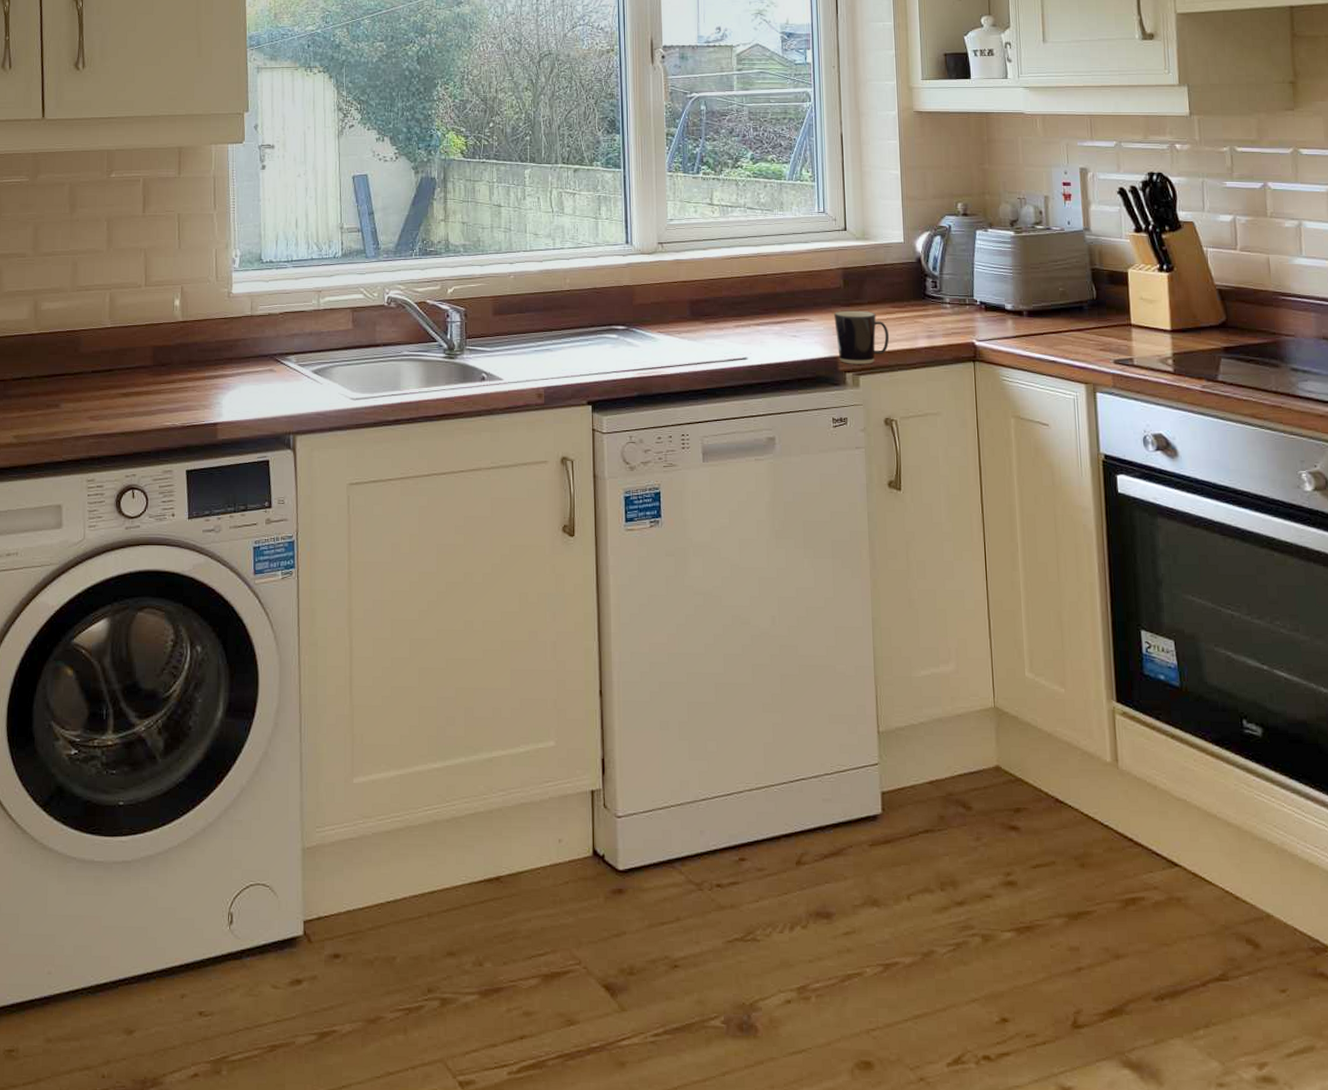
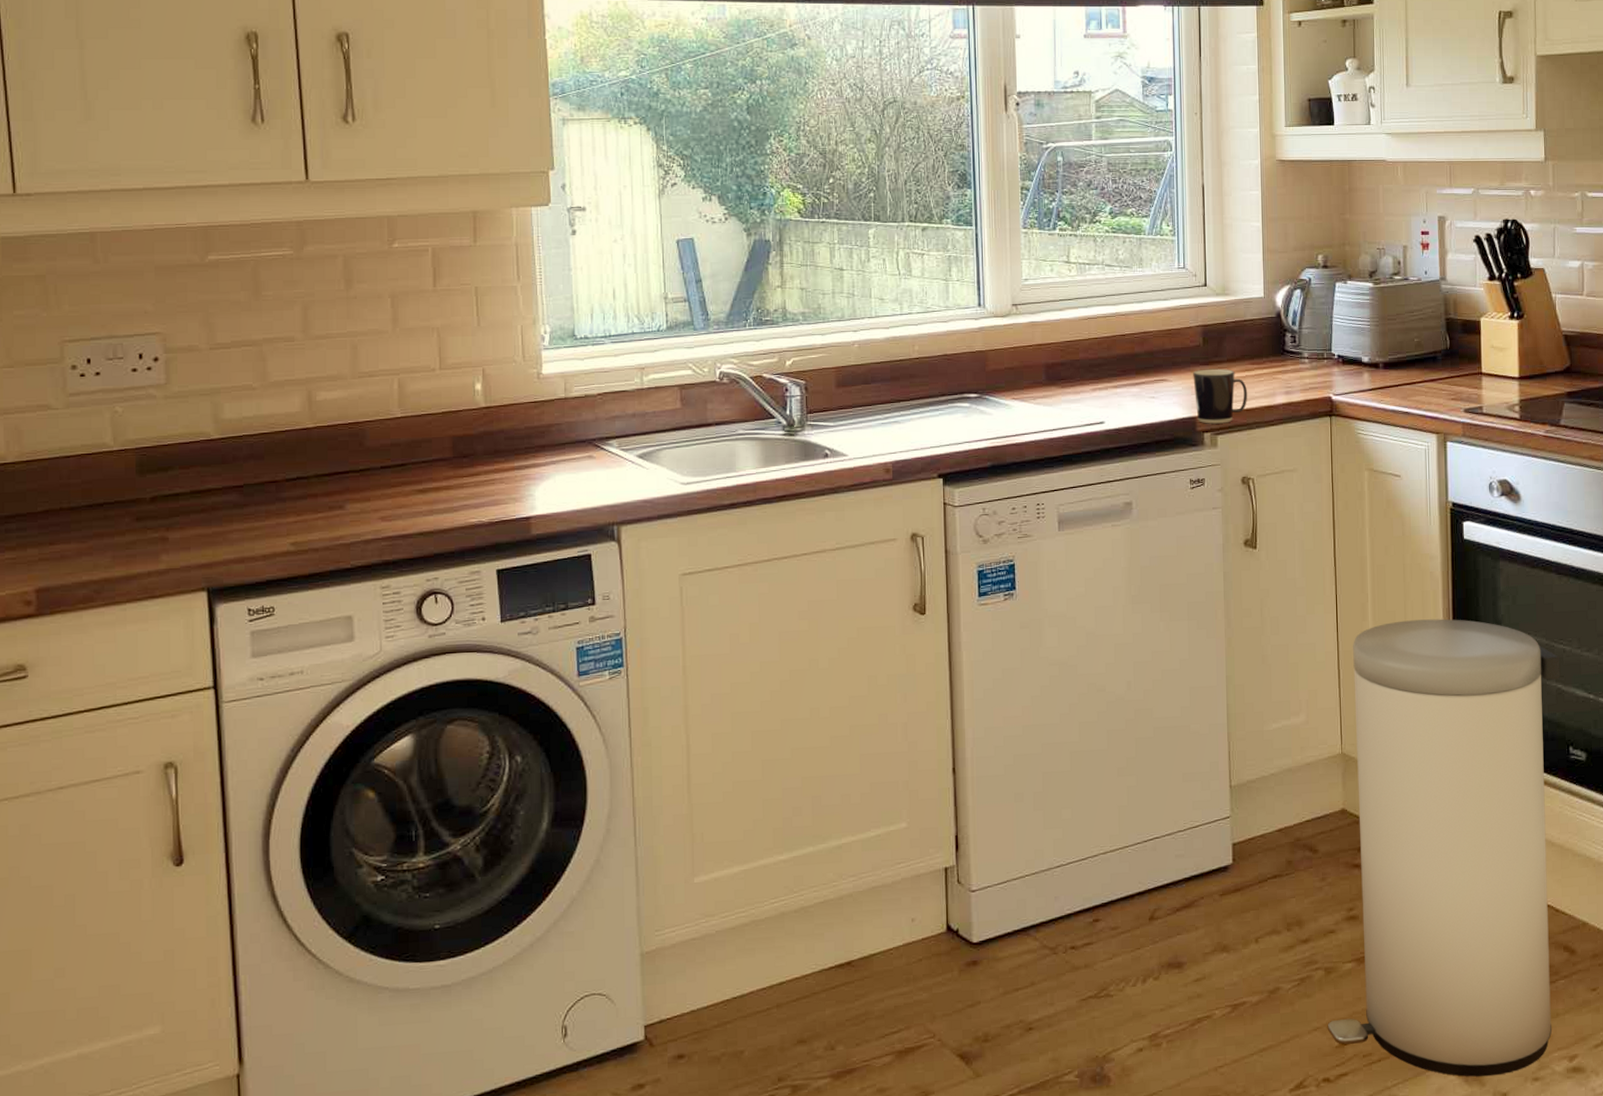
pedal bin: none [986,573,1237,1076] -> present [1327,618,1561,1077]

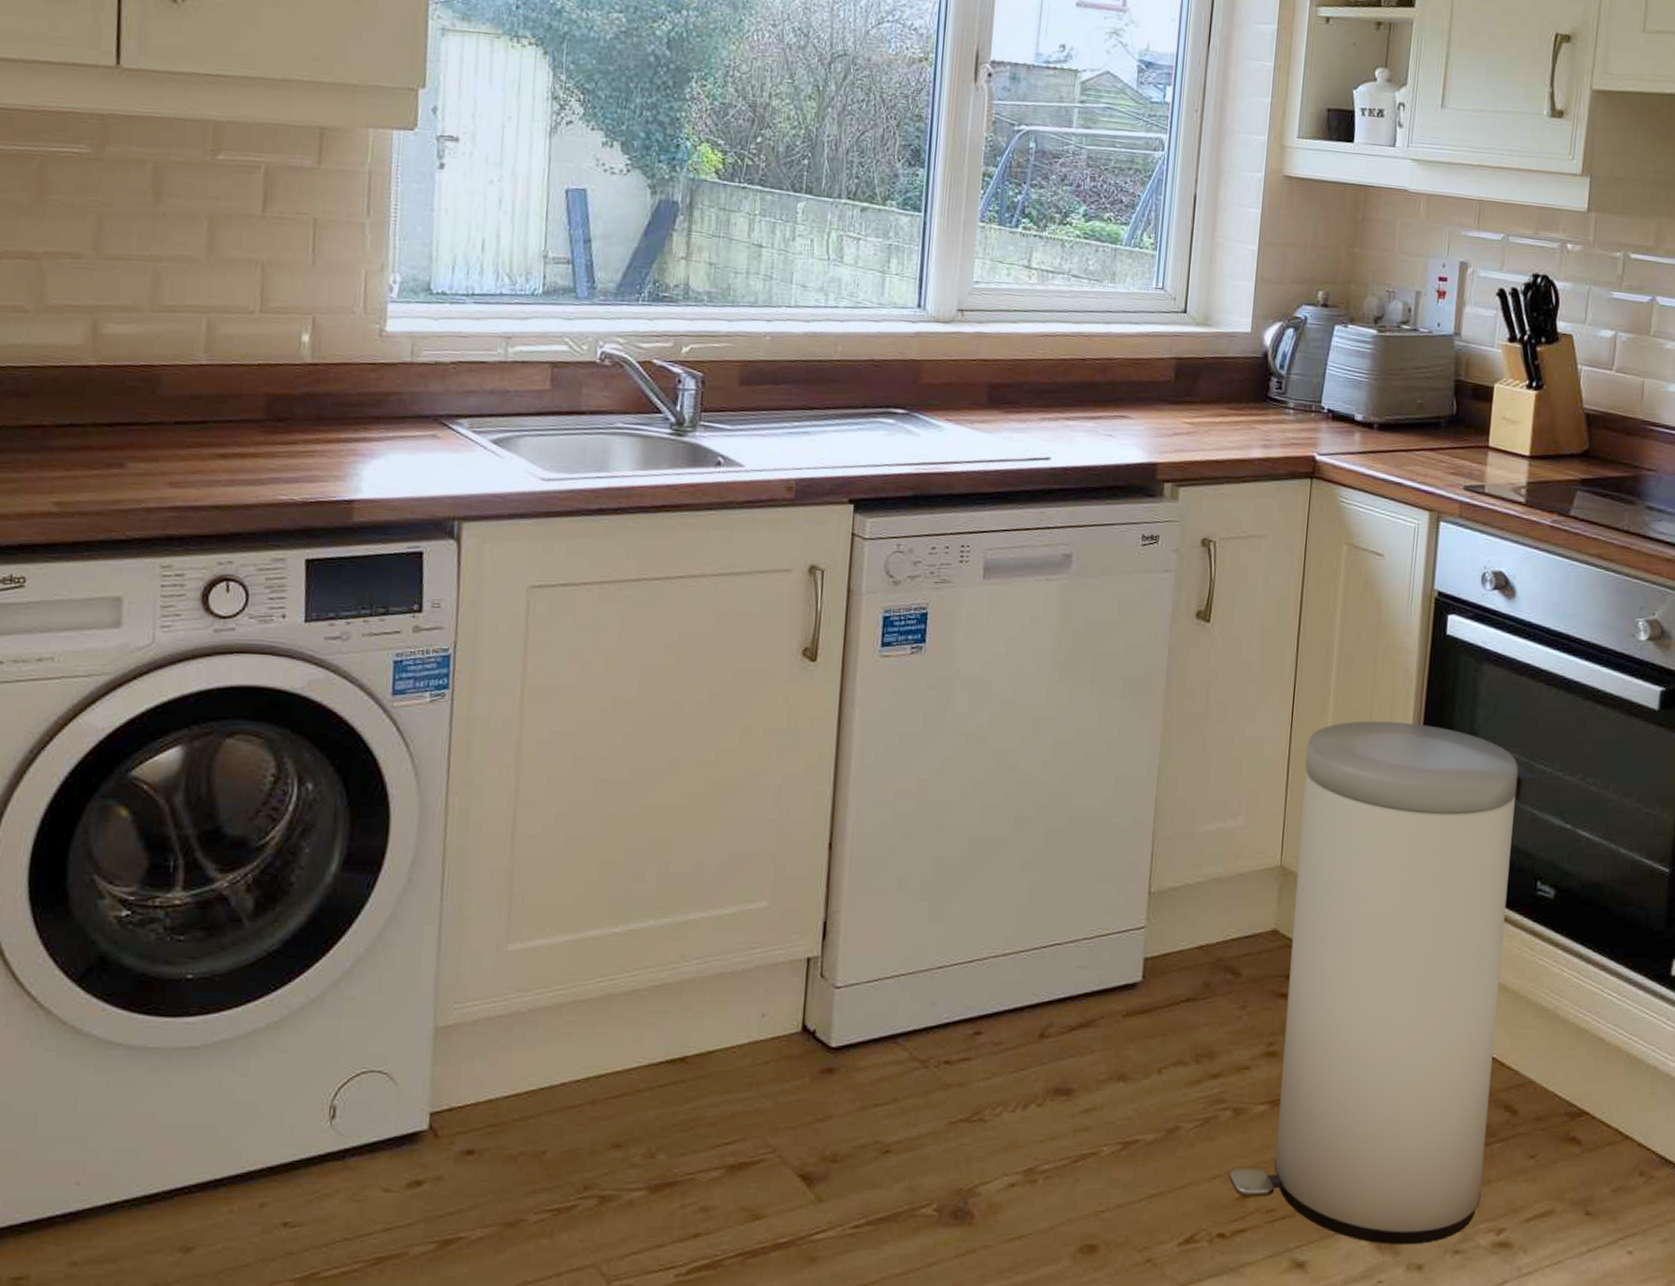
mug: present [1193,368,1248,424] -> none [1158,408,1220,474]

